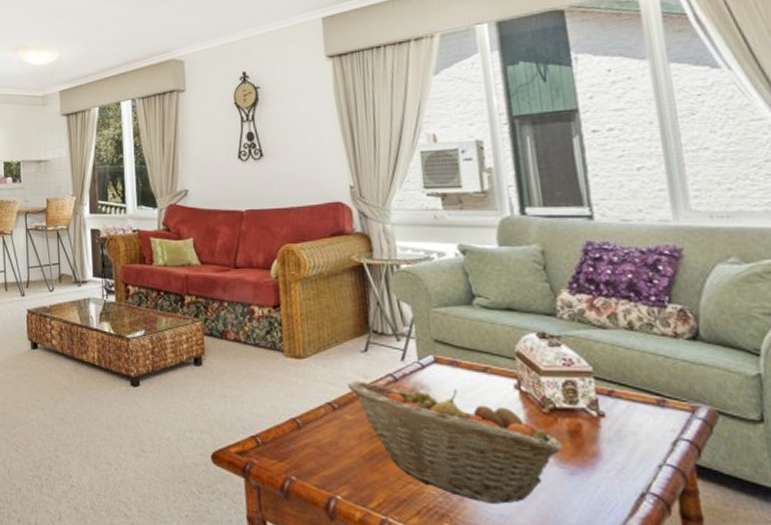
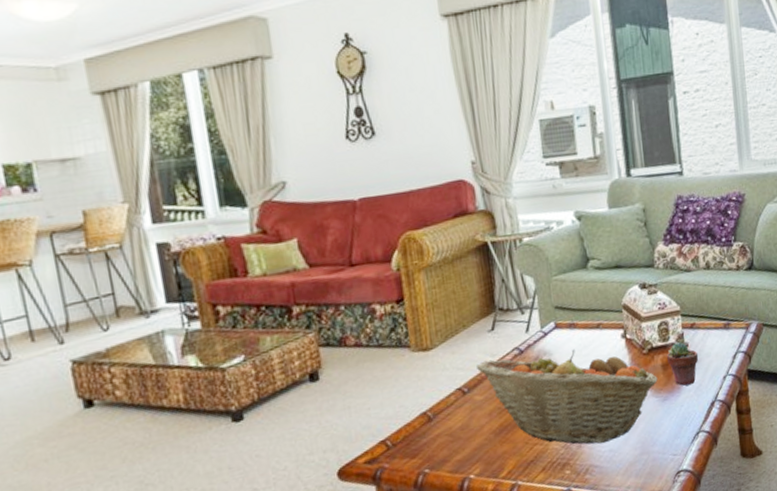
potted succulent: none [574,409,621,465] -> present [666,342,699,386]

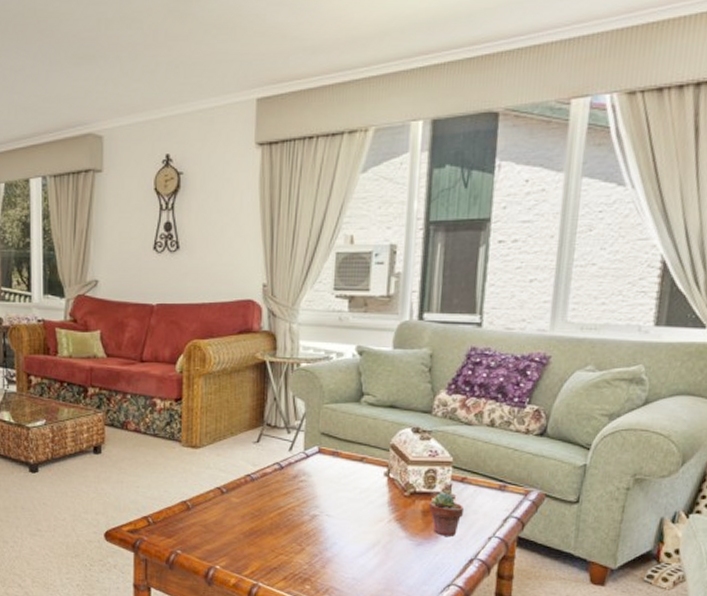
fruit basket: present [477,349,658,444] -> none [238,468,415,570]

